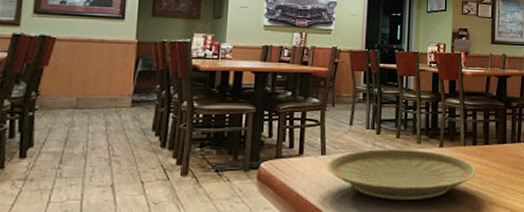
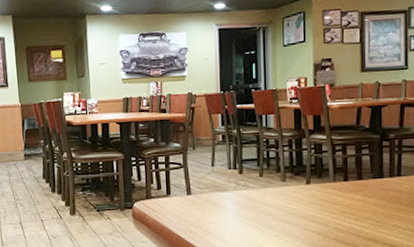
plate: present [326,149,477,200] -> none [193,187,349,236]

